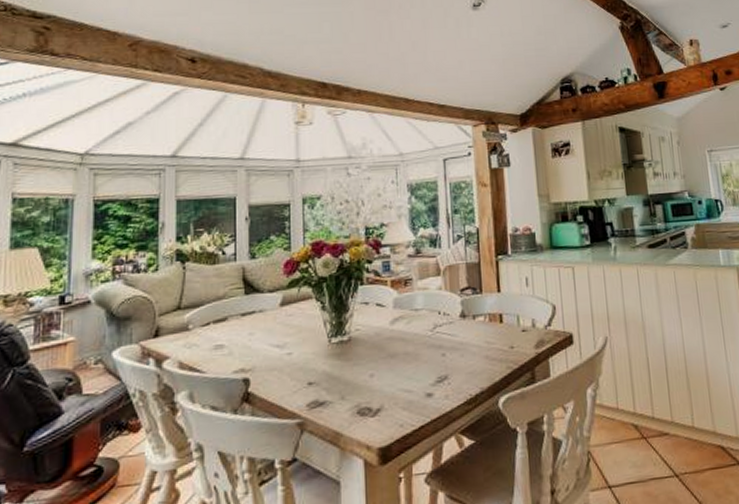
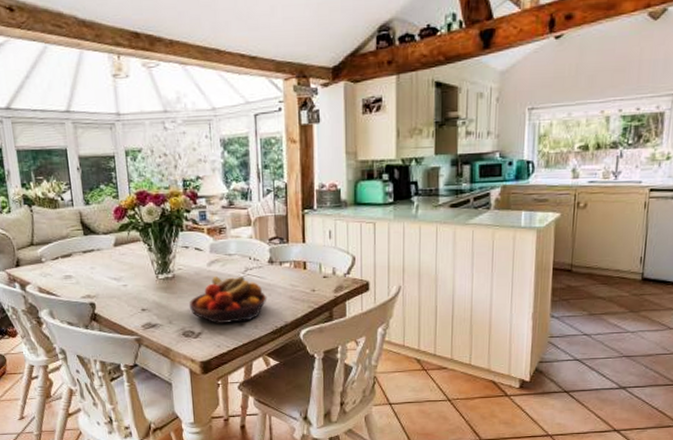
fruit bowl: none [366,334,460,396] -> present [188,276,267,323]

